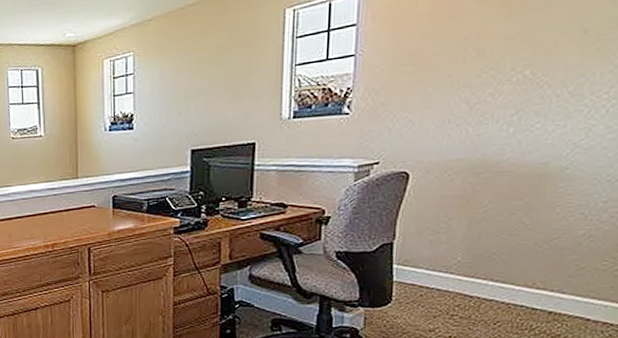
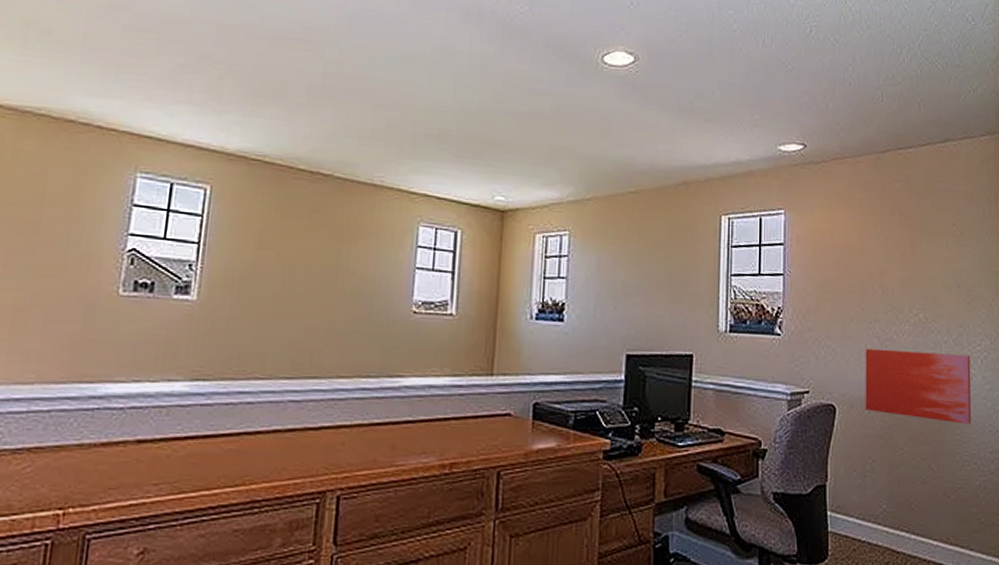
wall art: none [444,105,592,177] -> present [865,348,972,425]

